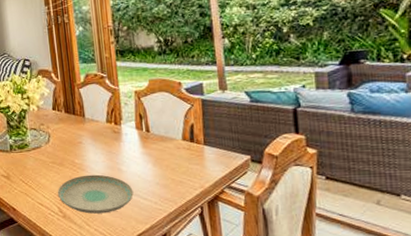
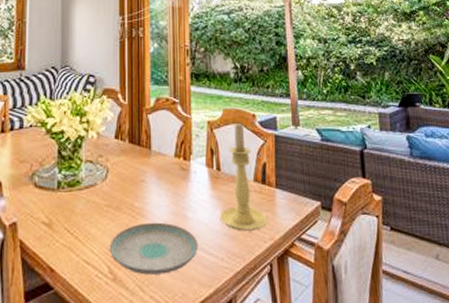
candle holder: none [151,90,197,181] -> present [220,122,268,231]

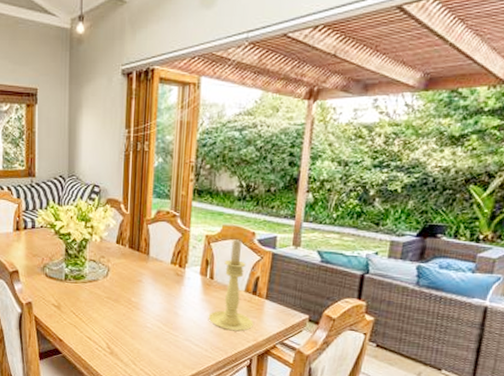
plate: present [109,222,198,275] -> none [108,314,186,355]

